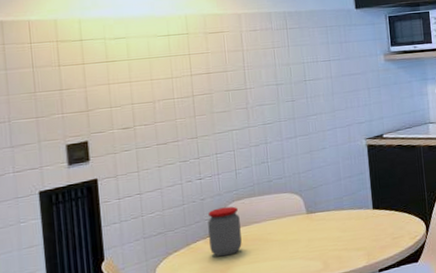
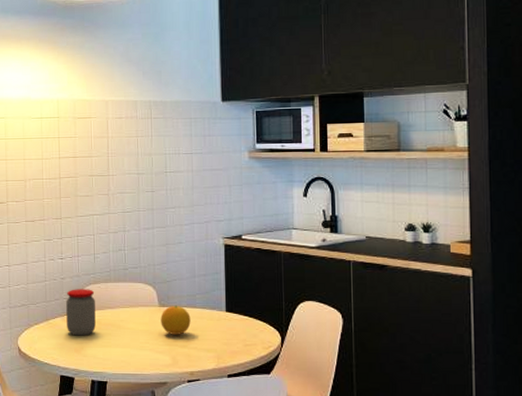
fruit: none [309,210,340,240] -> present [160,305,191,335]

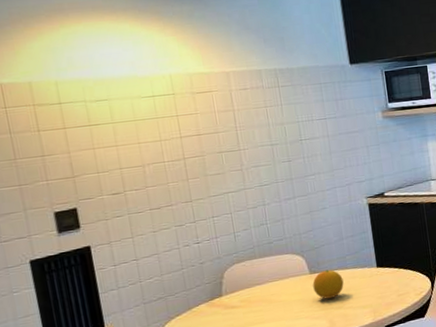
jar: present [66,289,96,336] -> none [208,269,246,319]

